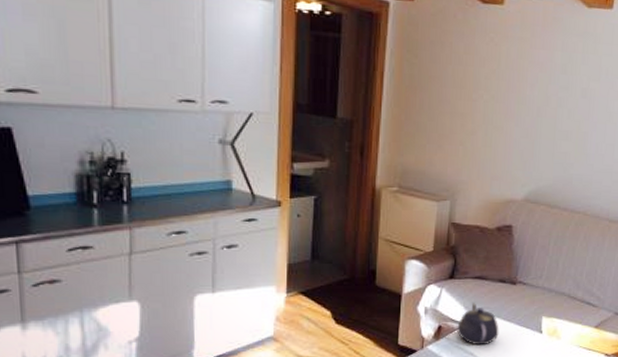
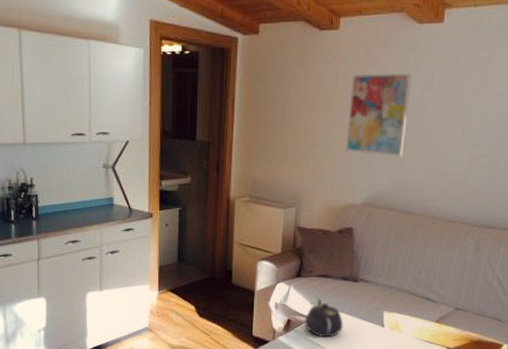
wall art: none [507,56,579,150] -> present [346,73,412,157]

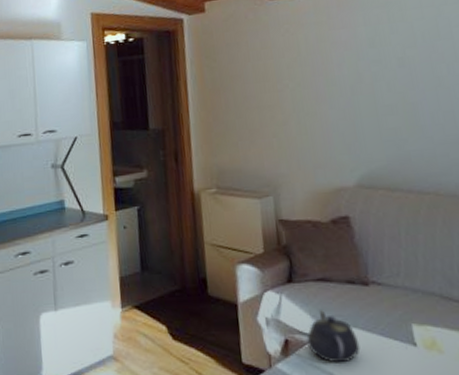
wall art: present [346,73,412,157] -> none [315,31,396,127]

